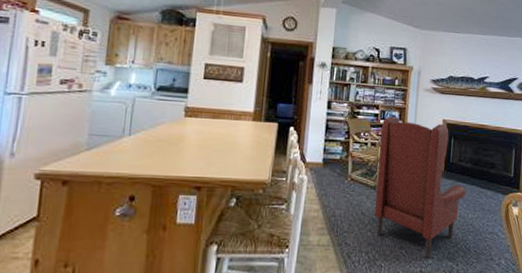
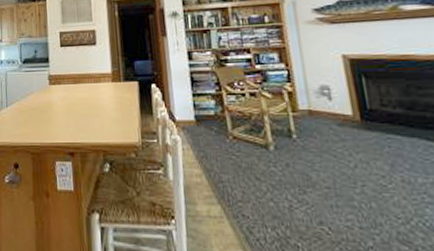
armchair: present [374,117,466,259] -> none [258,59,405,240]

